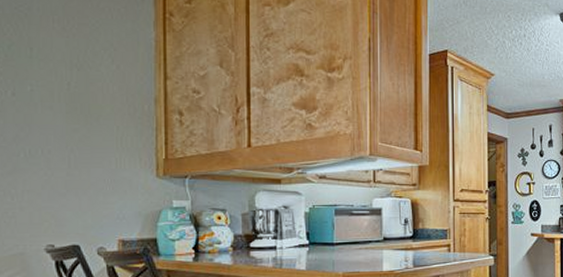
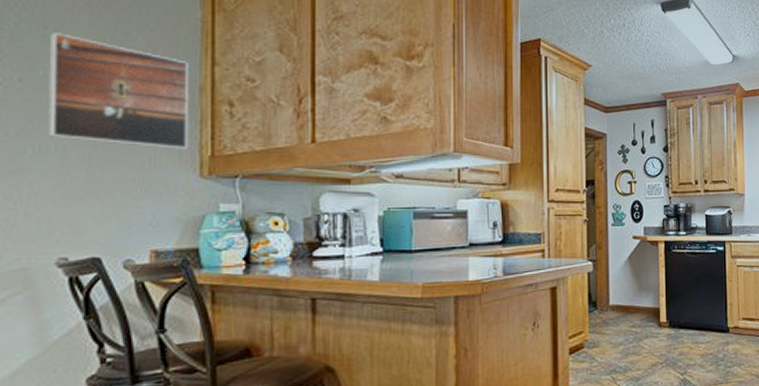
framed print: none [35,53,147,153] -> present [48,32,189,149]

